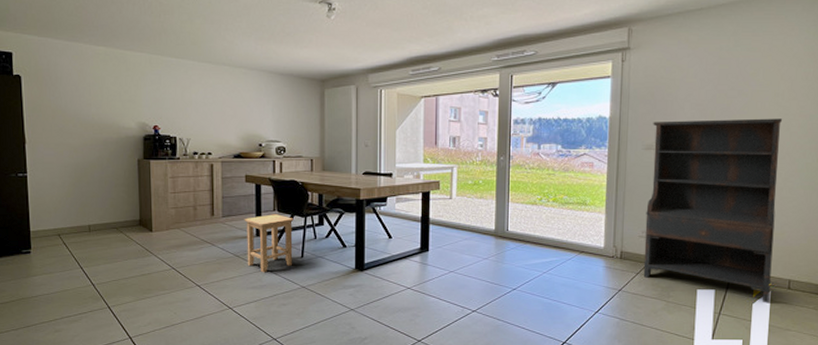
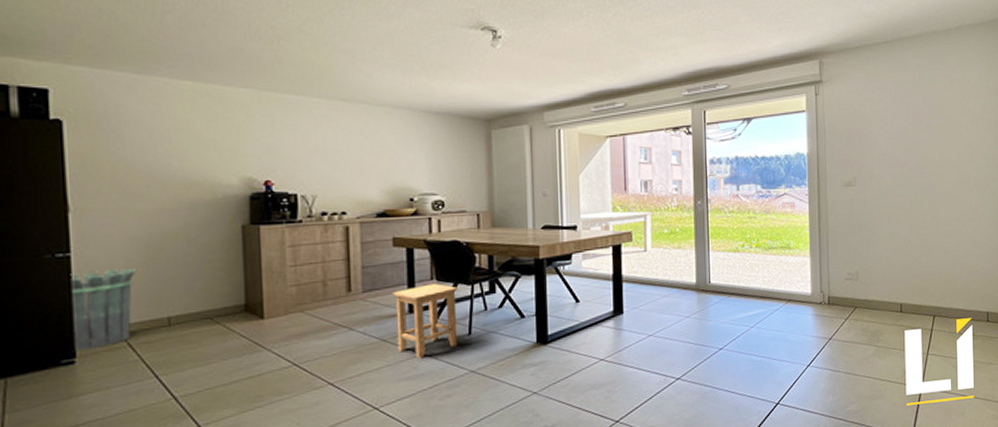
waste bin: none [27,187,69,244] -> present [70,269,137,351]
bookshelf: present [643,118,783,303] -> none [850,150,971,339]

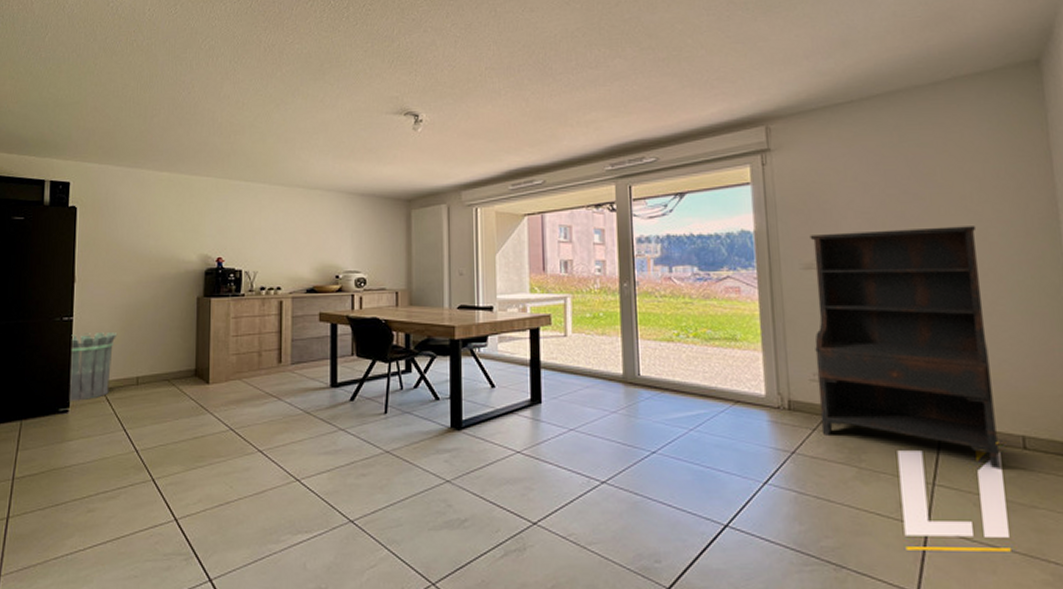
stool: present [392,283,458,359] -> none [316,359,376,434]
bookshelf: none [850,150,971,339] -> present [809,226,1000,470]

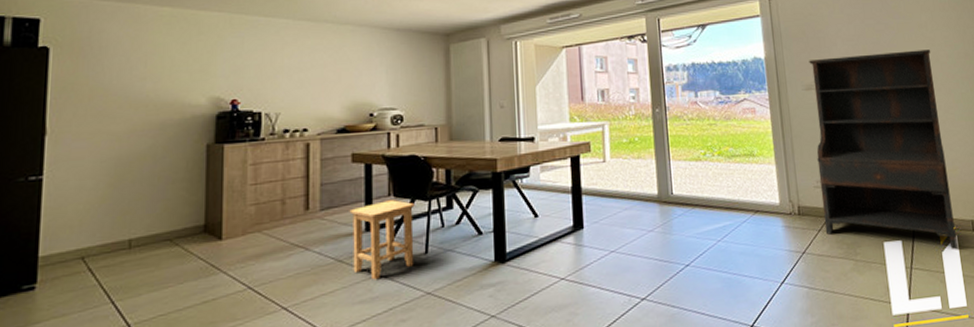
waste bin: present [69,333,118,401] -> none [36,190,104,276]
stool: none [316,359,376,434] -> present [349,200,415,280]

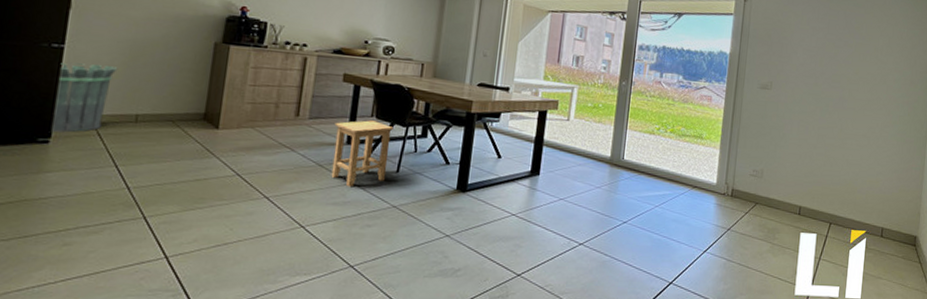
waste bin: none [36,190,104,276] -> present [51,63,118,133]
bookshelf: present [809,49,958,250] -> none [751,62,881,250]

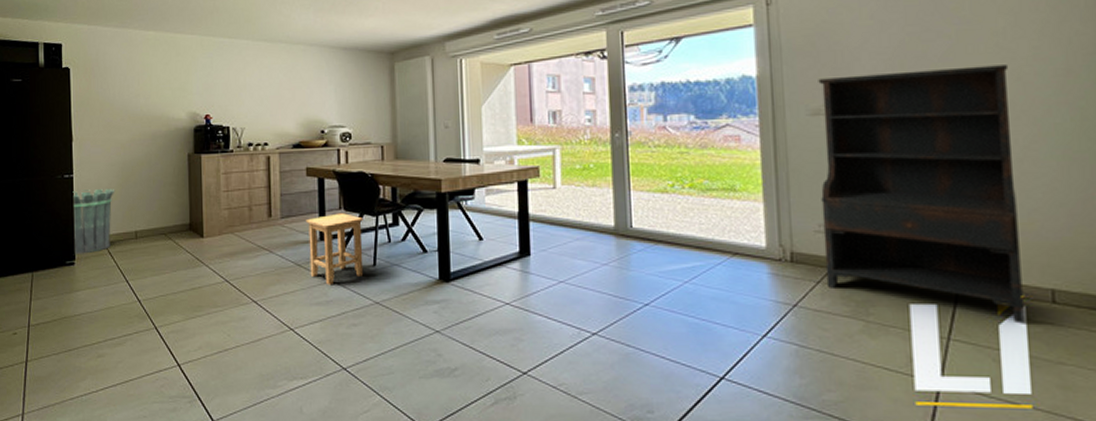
bookshelf: none [751,62,881,250] -> present [818,65,1025,324]

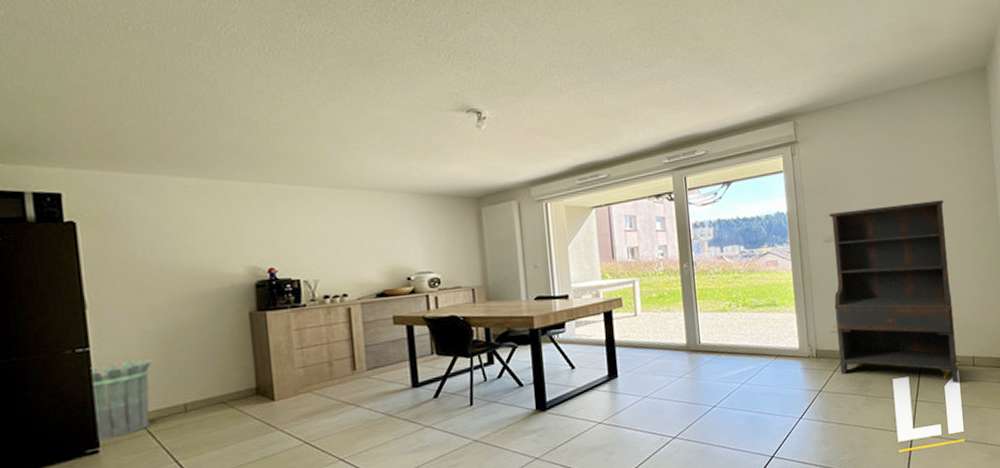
stool: present [305,213,364,285] -> none [395,358,461,431]

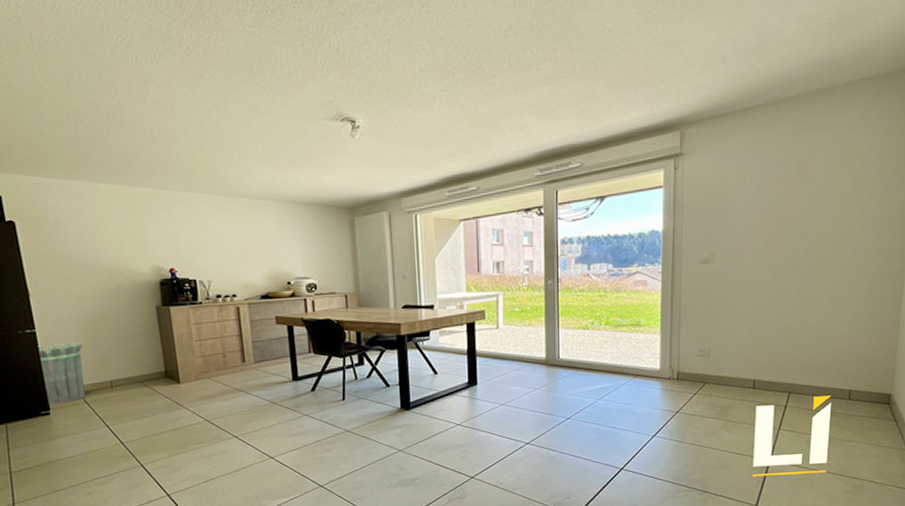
bookshelf: present [829,200,959,384] -> none [701,222,845,416]

